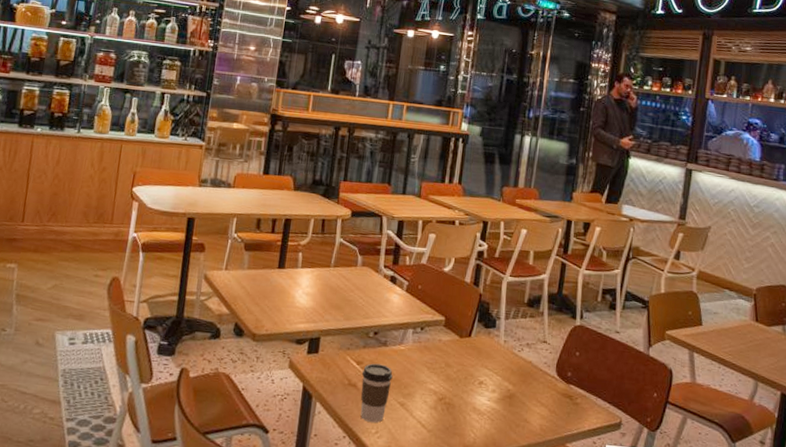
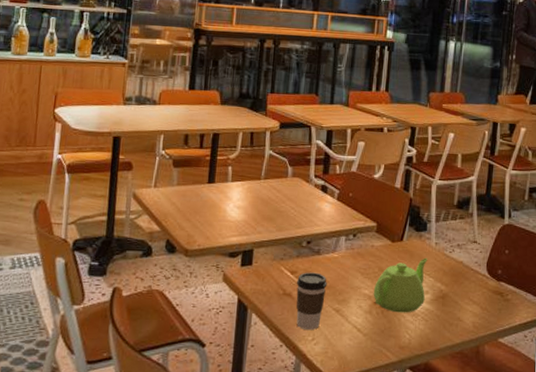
teapot: none [439,355,496,411] -> present [373,258,428,313]

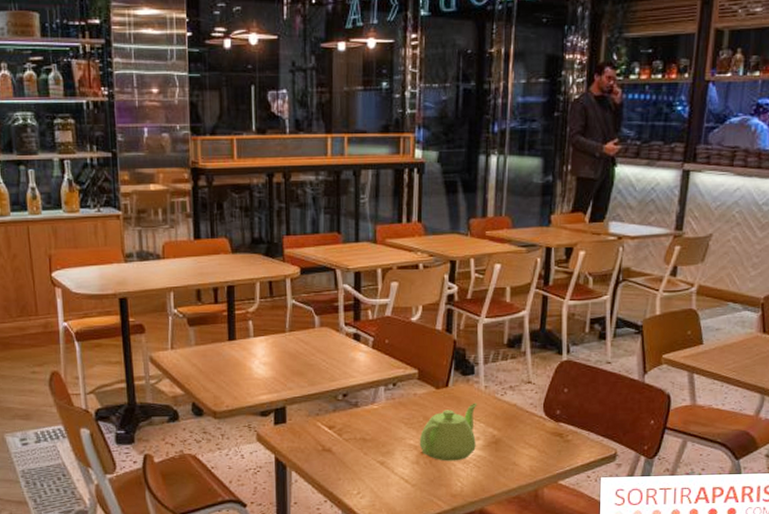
coffee cup: present [296,272,327,330] -> none [335,426,369,484]

